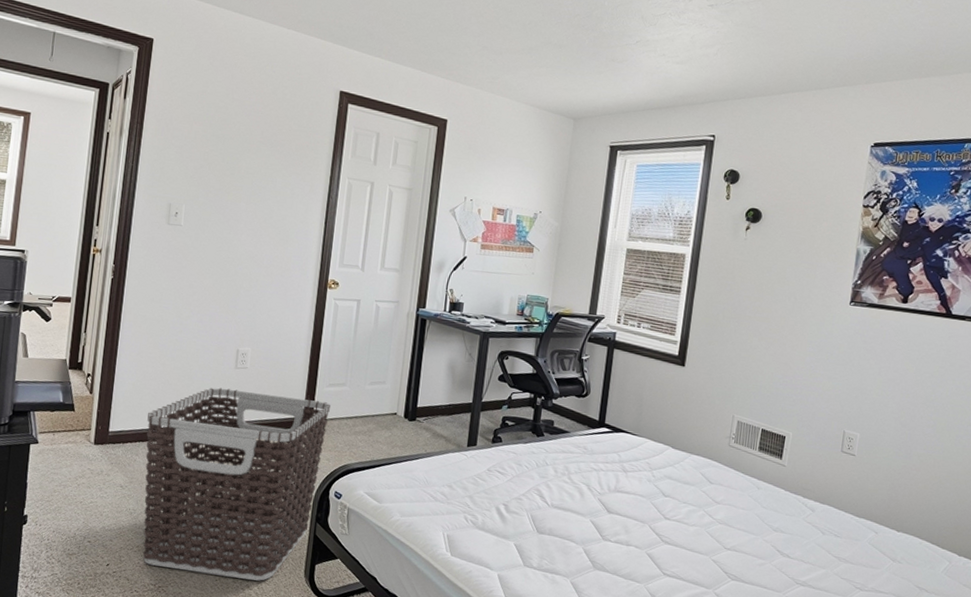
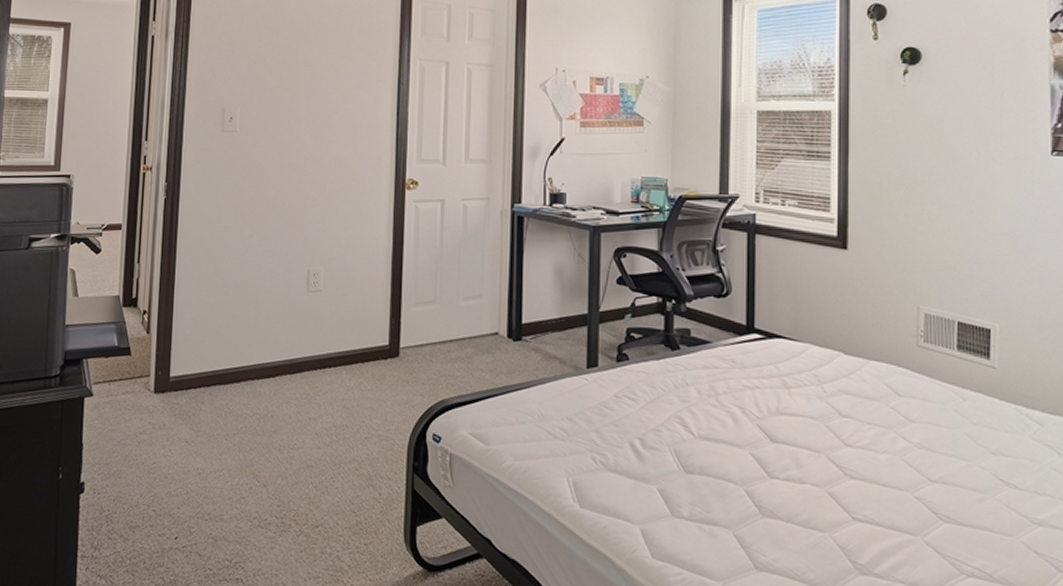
clothes hamper: present [142,387,331,581] -> none [212,316,419,550]

